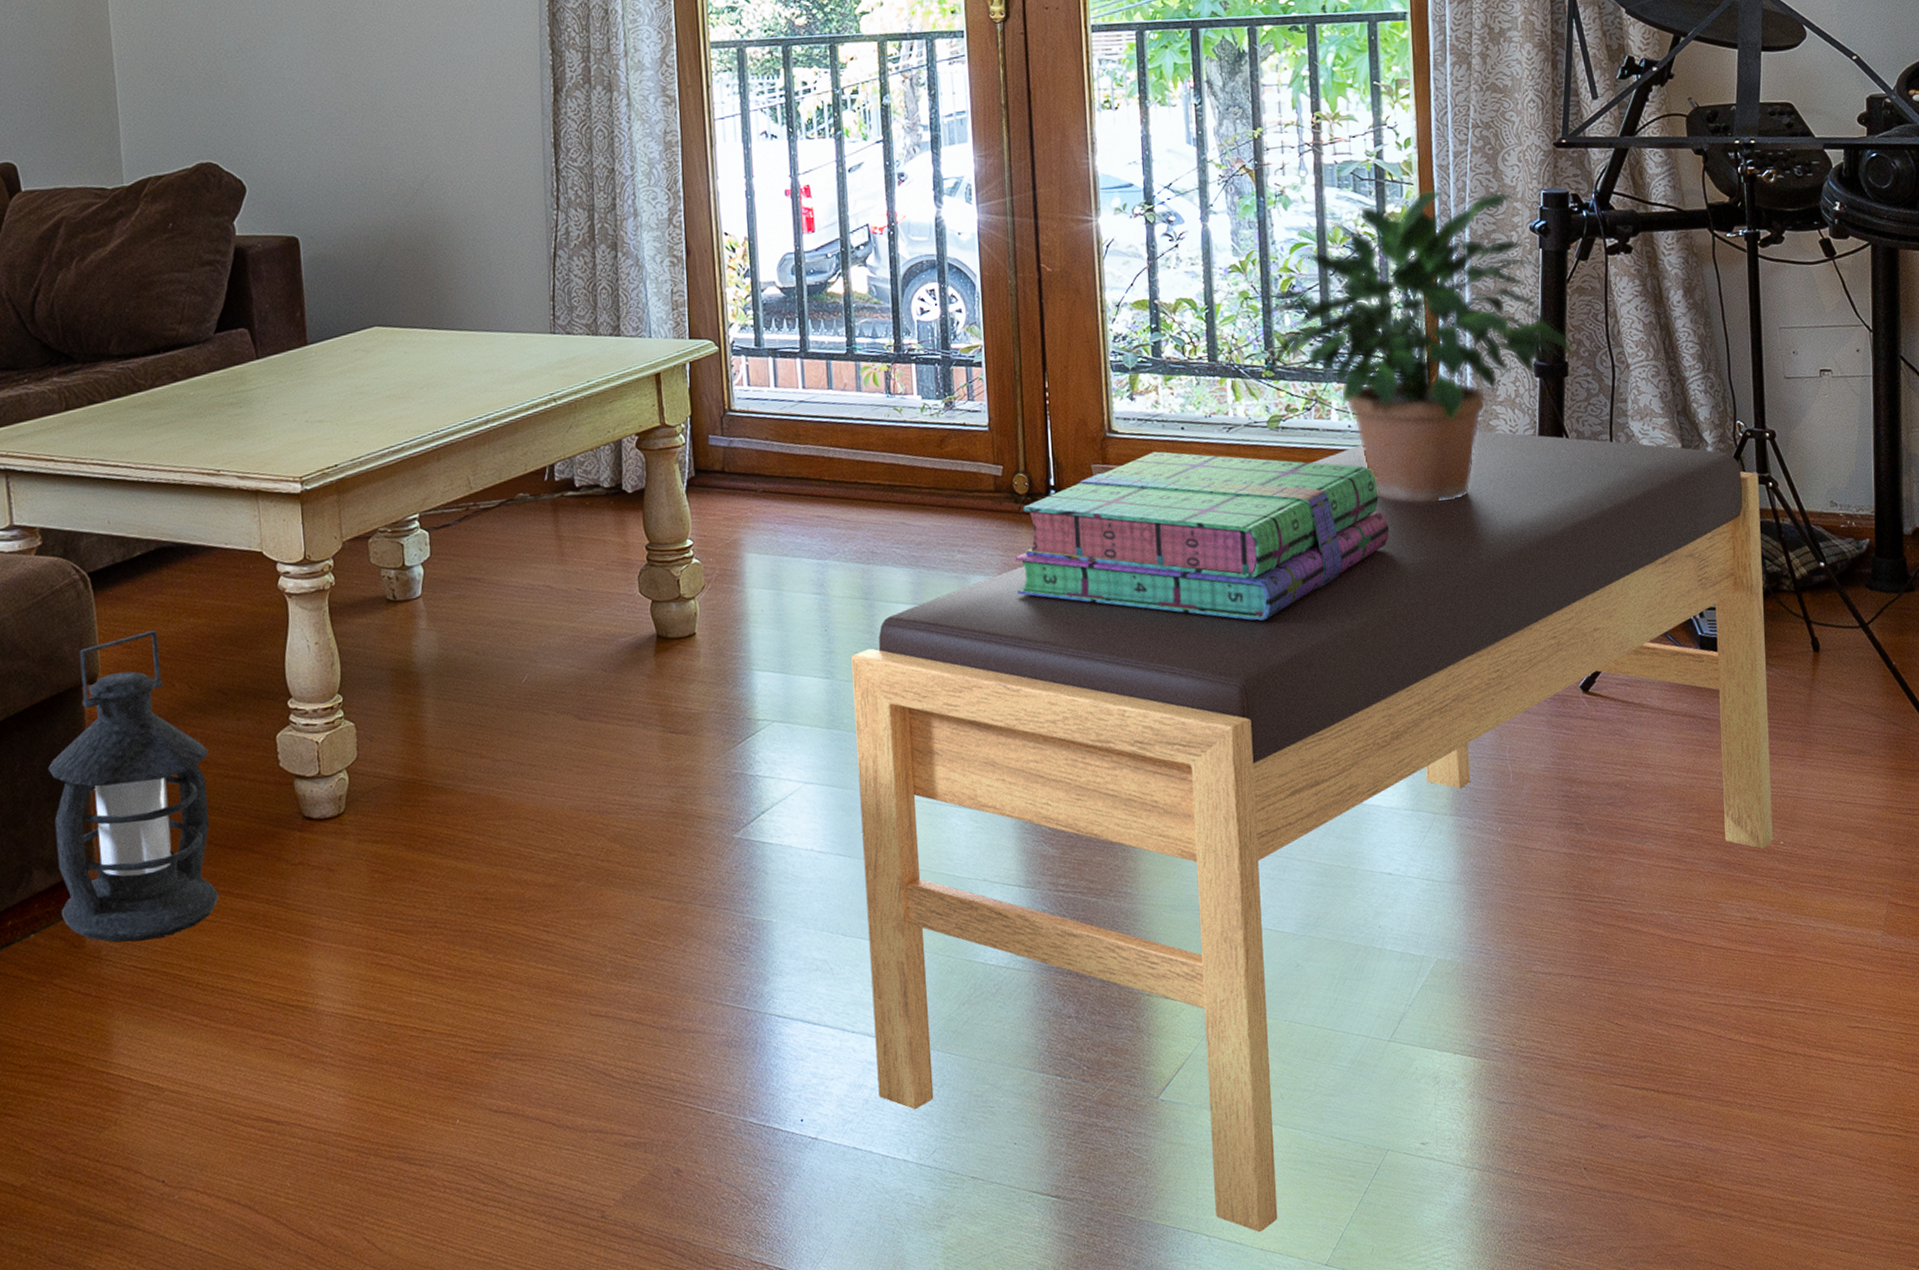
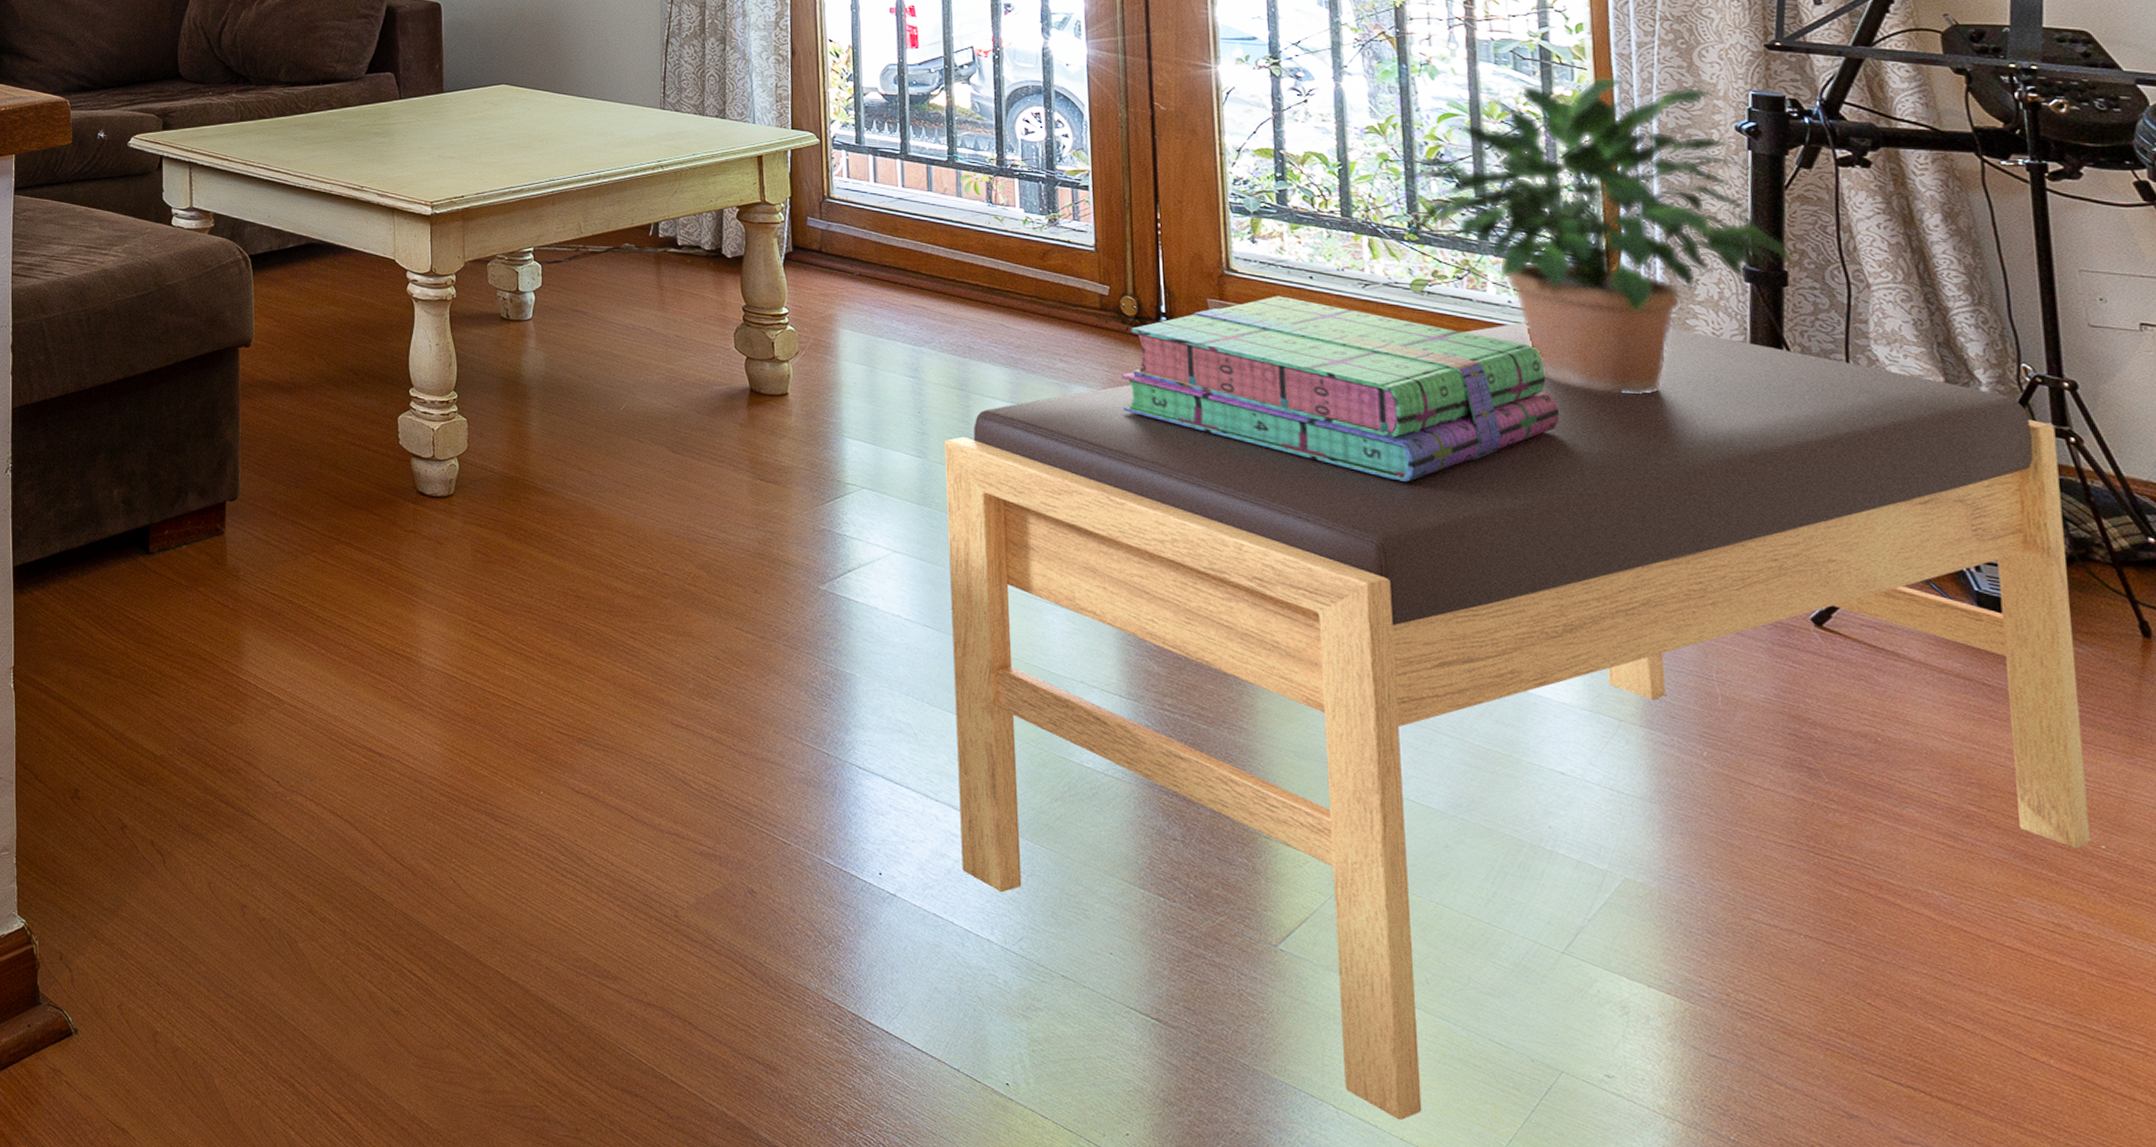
lantern: present [48,629,219,942] -> none [207,310,340,571]

